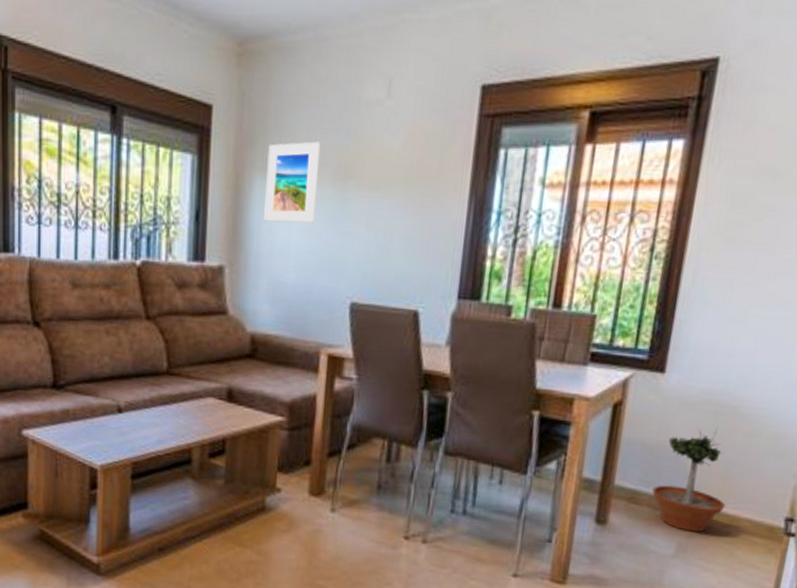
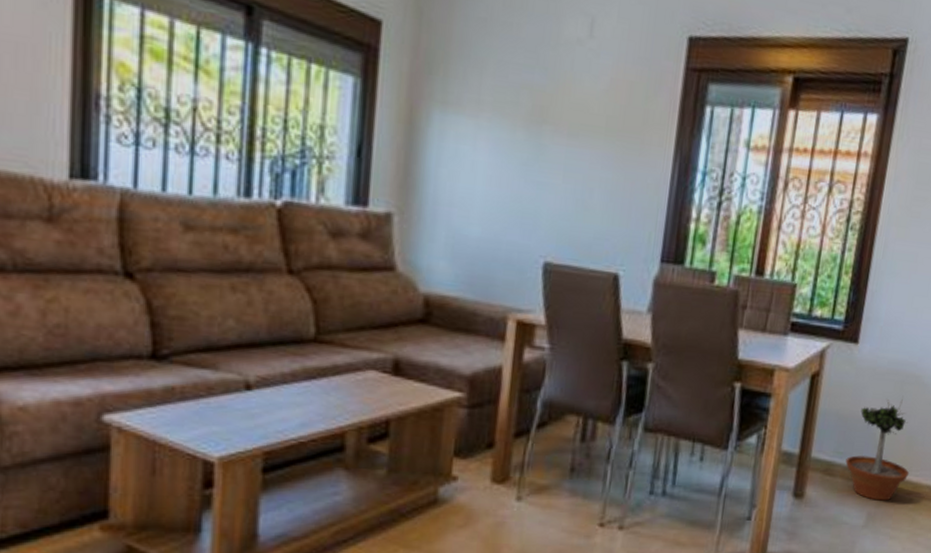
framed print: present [264,141,321,223] -> none [443,75,513,170]

